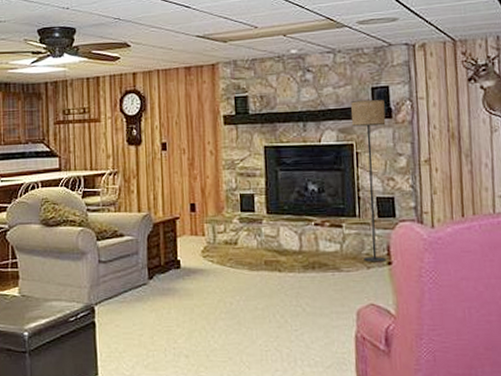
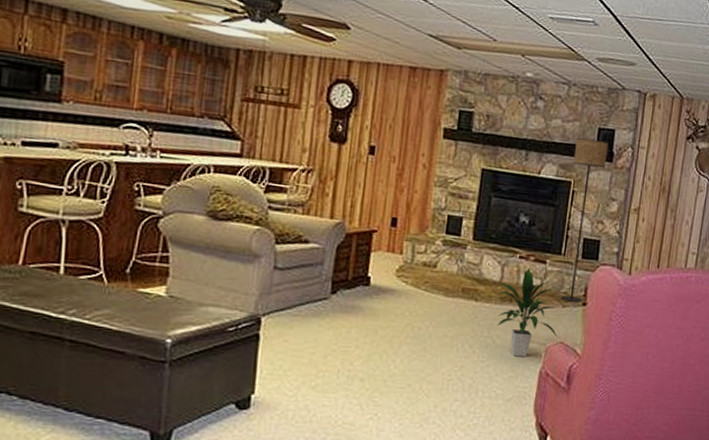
indoor plant: none [298,234,368,323] -> present [498,268,558,357]

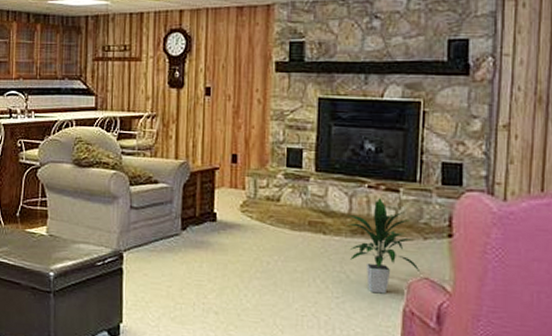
floor lamp: present [561,137,608,302] -> none [420,52,462,234]

